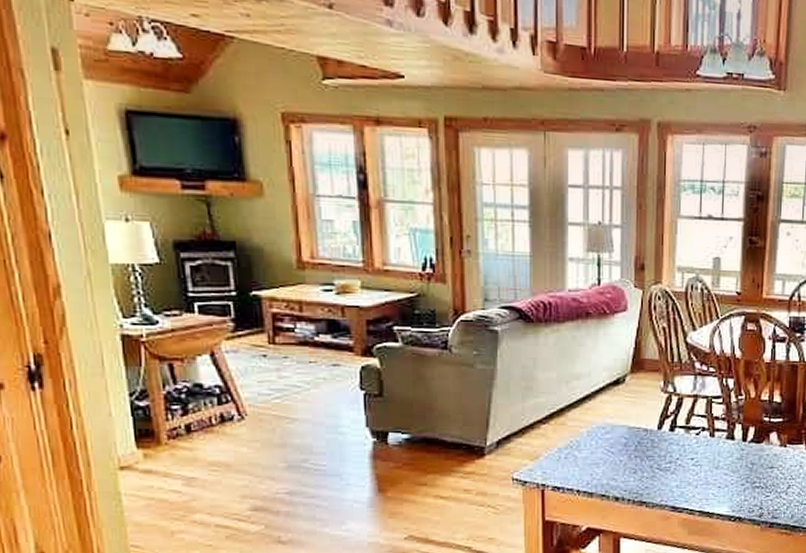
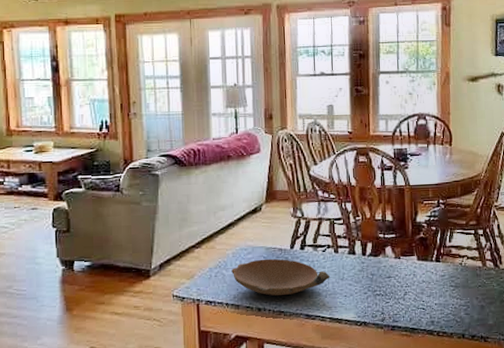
bowl: none [585,440,703,483] -> present [231,258,330,296]

